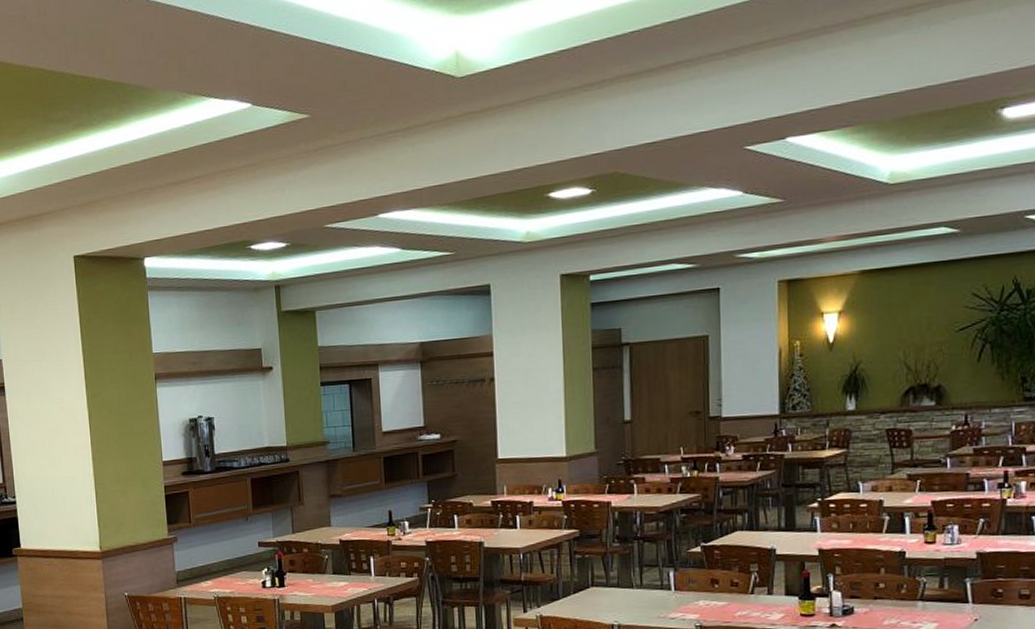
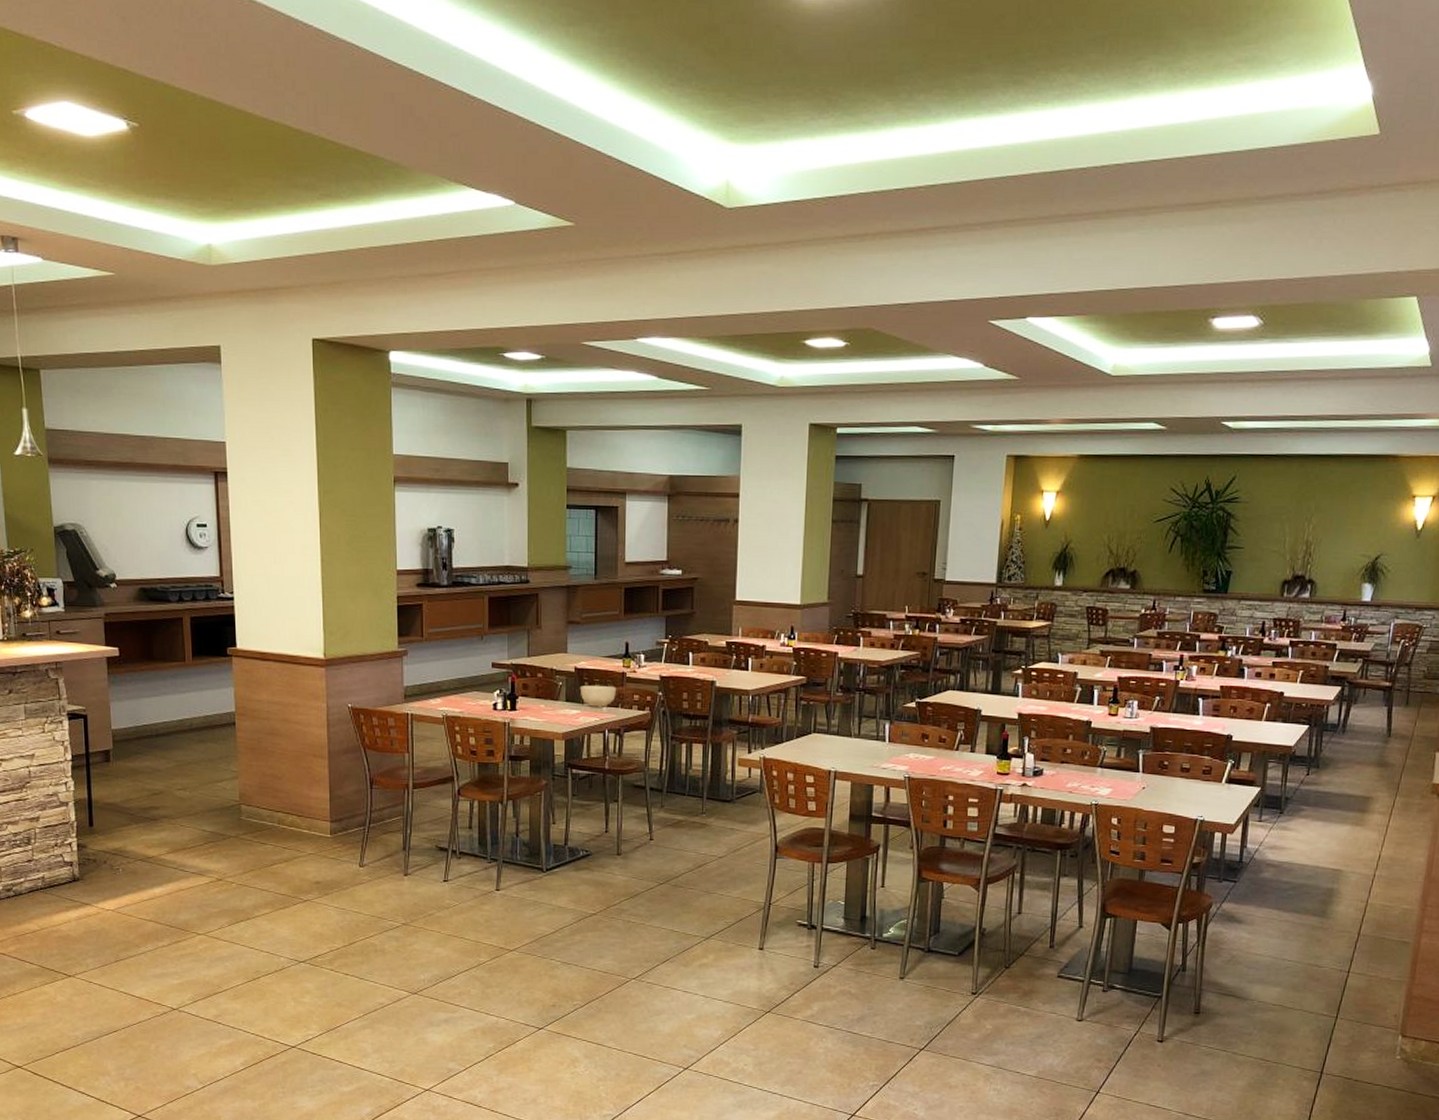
bowl: none [346,555,384,577] -> present [580,685,617,707]

